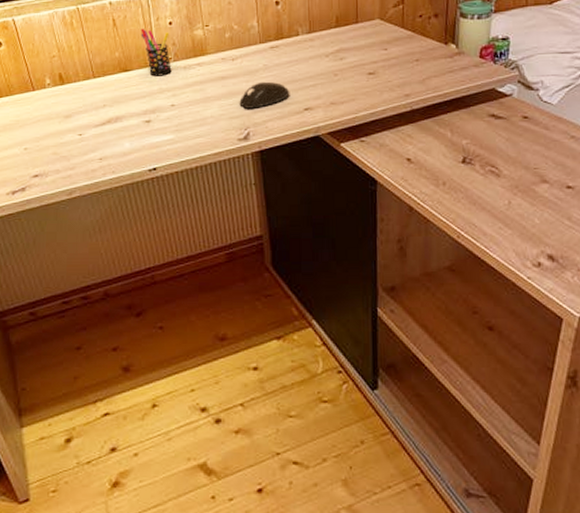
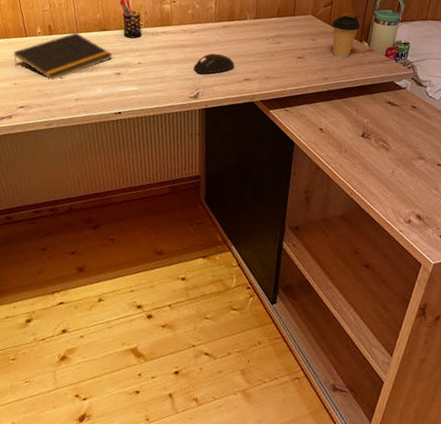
notepad: none [20,78,139,140] -> present [13,32,113,81]
coffee cup: none [406,14,443,68] -> present [332,15,361,58]

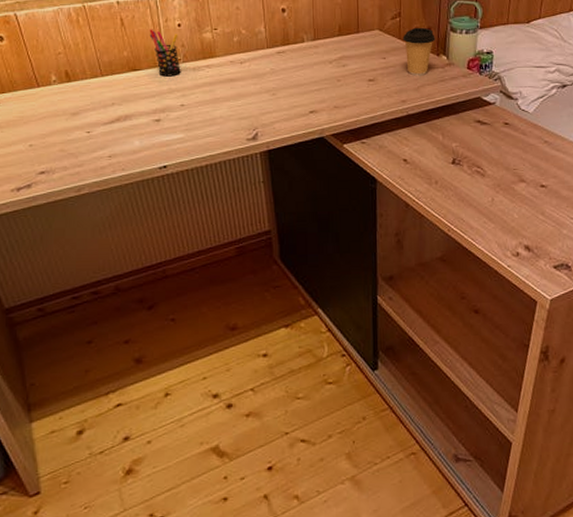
notepad: present [13,32,113,81] -> none [24,76,149,137]
mouse: present [193,53,235,74] -> none [248,85,296,110]

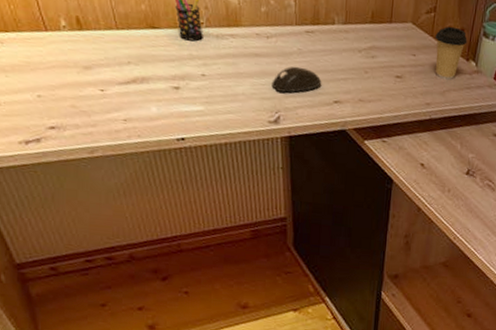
mouse: none [248,85,296,110] -> present [271,66,322,93]

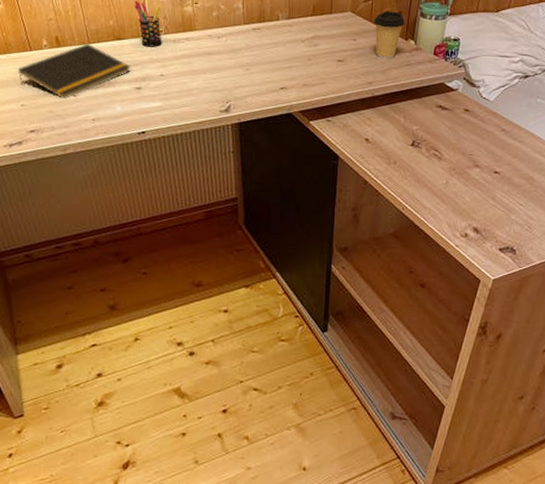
notepad: none [30,28,168,94] -> present [17,43,131,100]
mouse: present [271,66,322,93] -> none [222,60,269,84]

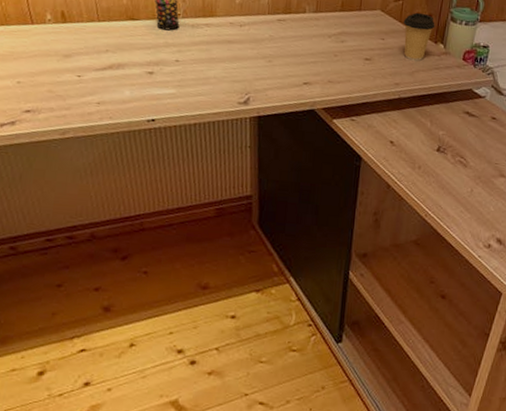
notepad: present [17,43,131,100] -> none [15,21,144,80]

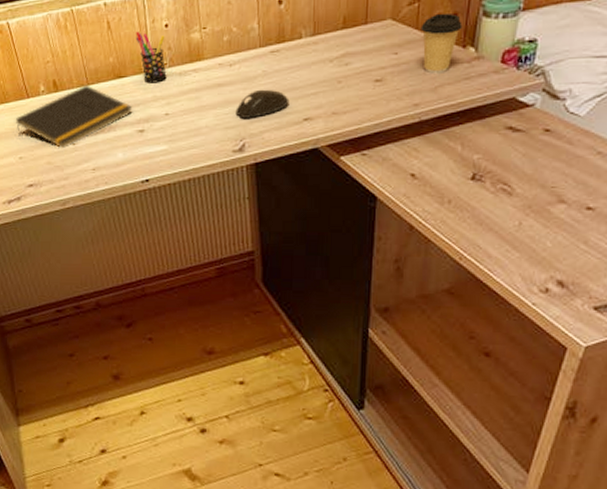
notepad: none [15,21,144,80] -> present [15,84,133,149]
mouse: none [243,51,292,76] -> present [235,89,290,118]

